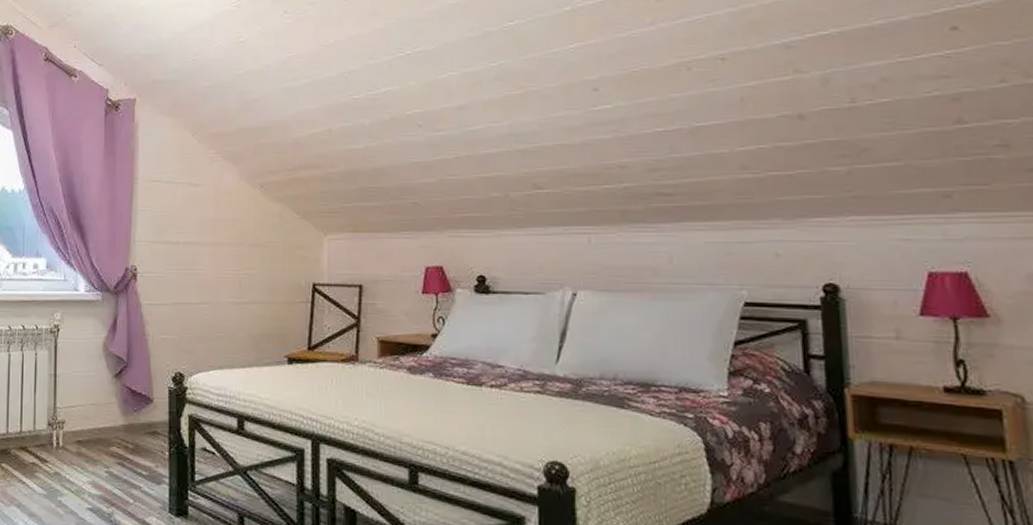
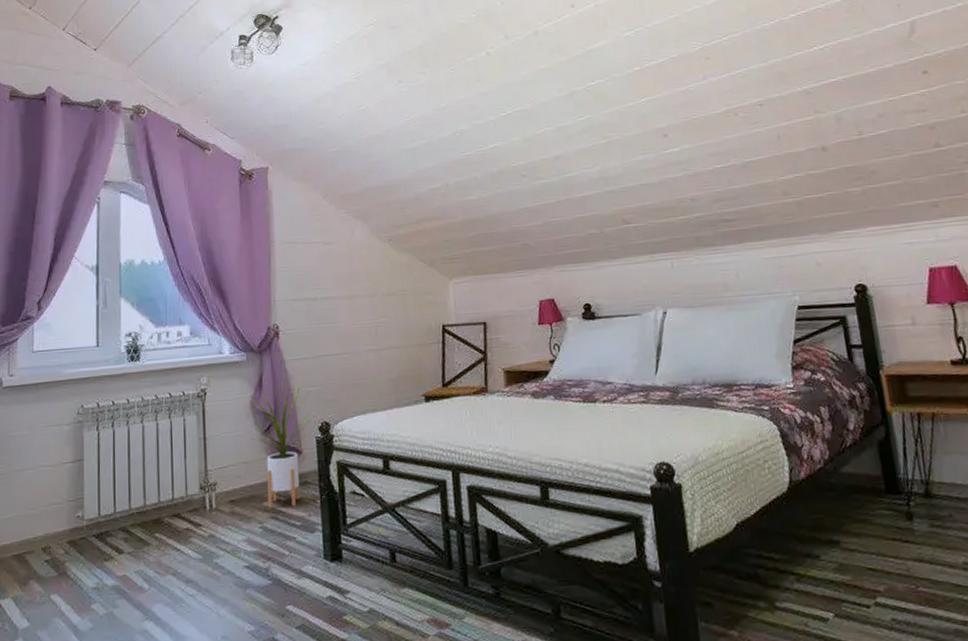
house plant: none [102,324,164,455] -> present [251,380,311,508]

